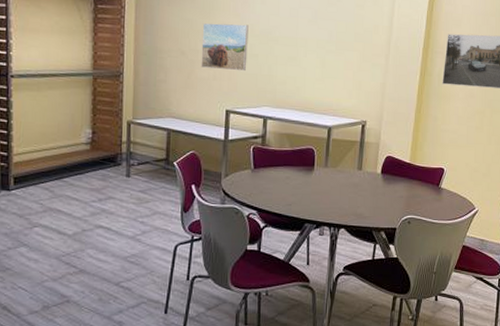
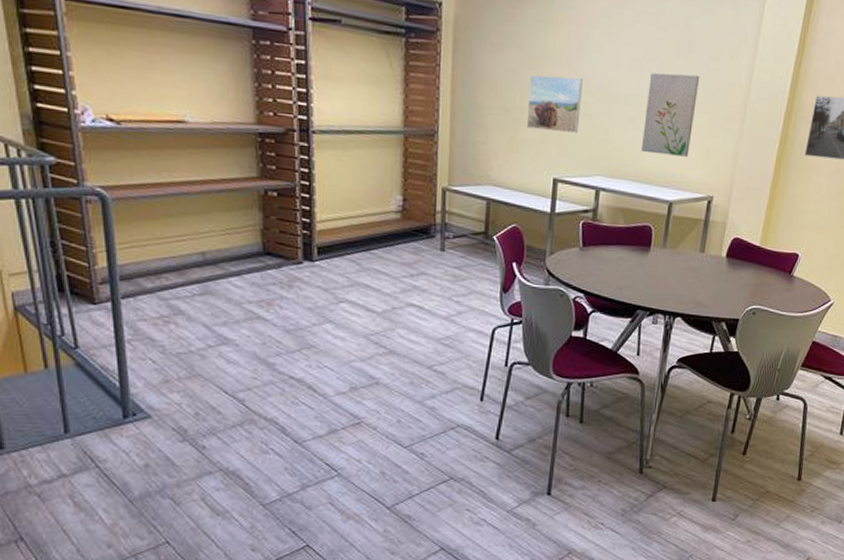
wall art: none [302,19,349,88] -> present [641,73,700,157]

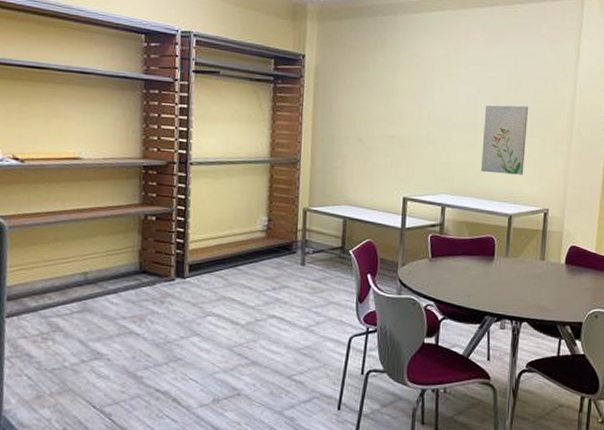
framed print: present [526,75,583,134] -> none [378,110,427,159]

